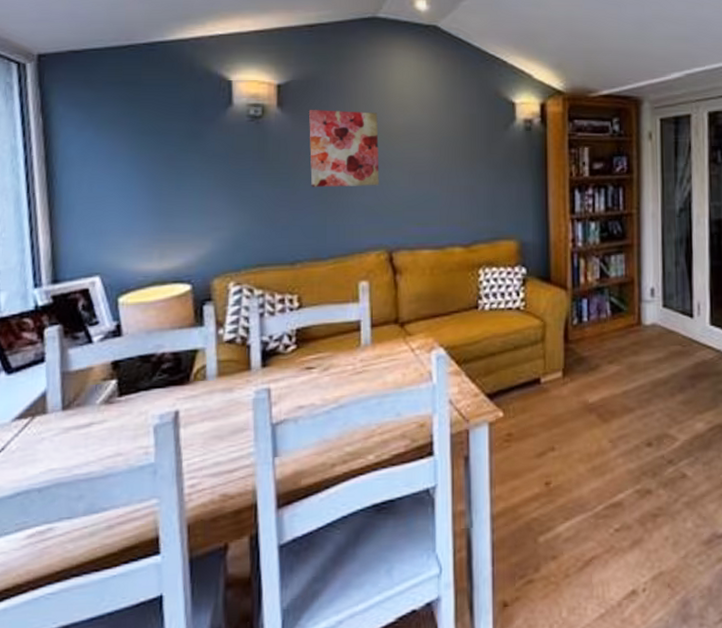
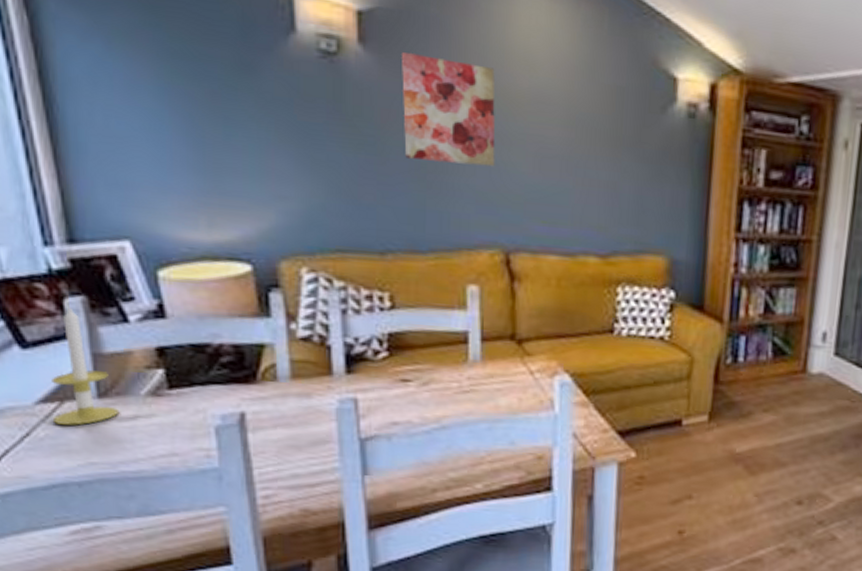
candle: none [24,334,78,437] -> present [51,306,120,426]

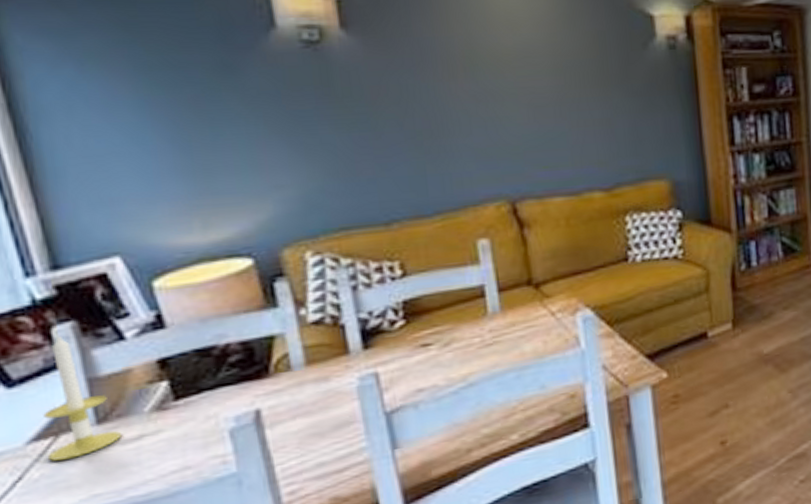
wall art: present [402,52,496,167] -> none [385,30,490,129]

